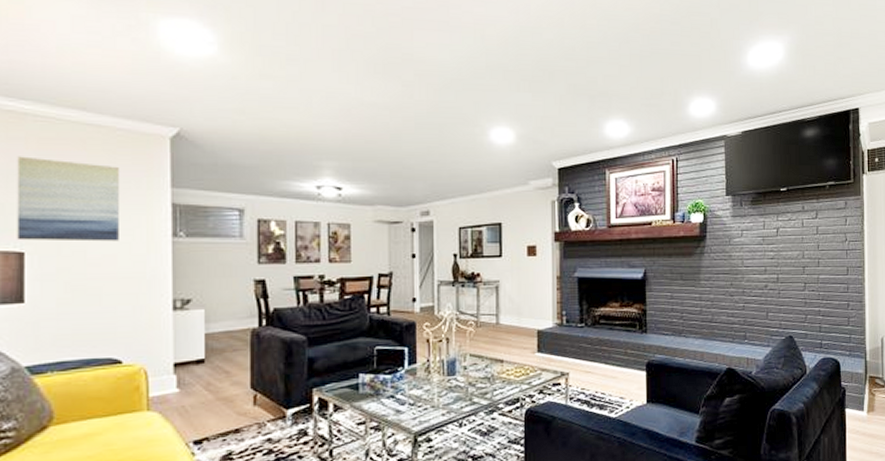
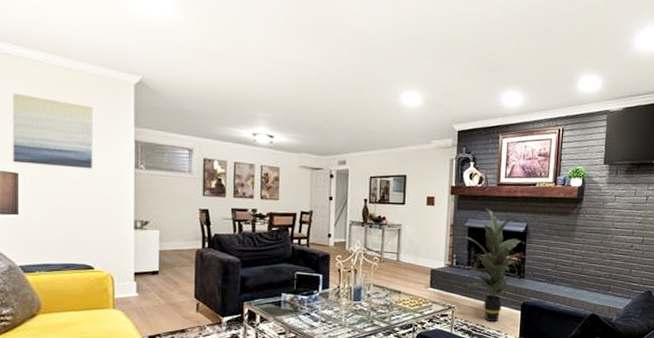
indoor plant: none [566,254,645,388] -> present [458,208,527,322]

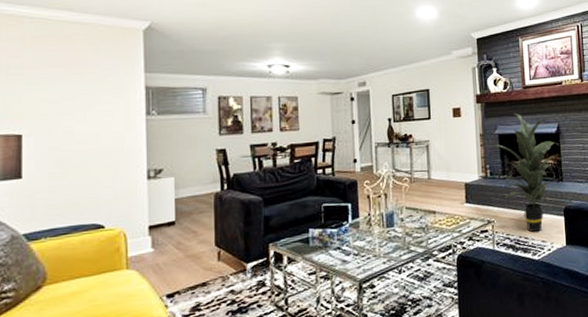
wall art: present [12,93,94,169] -> none [16,52,102,125]

